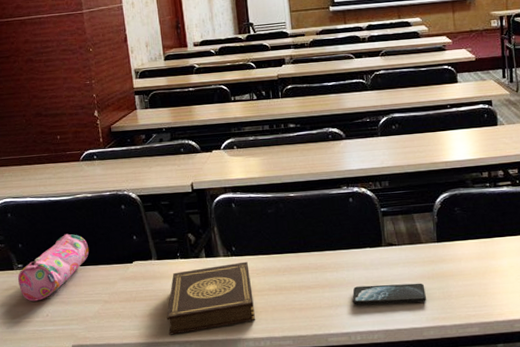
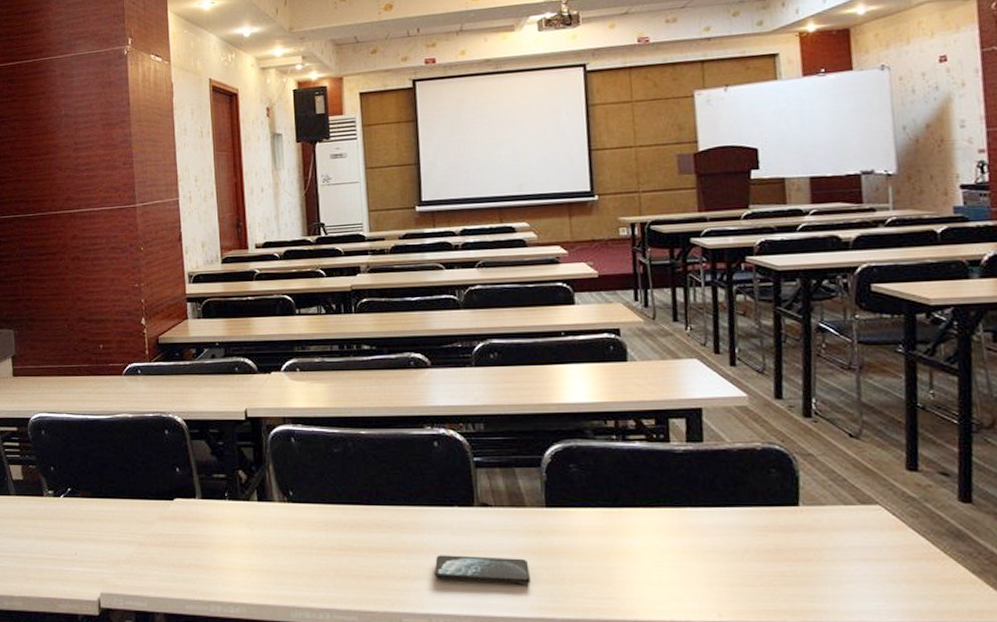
pencil case: present [17,233,89,302] -> none [46,459,127,536]
book: present [166,261,255,335] -> none [209,510,313,593]

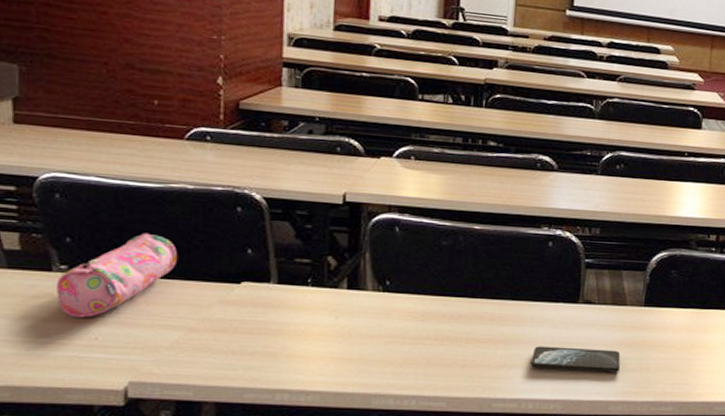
pencil case: none [46,459,127,536] -> present [55,233,178,318]

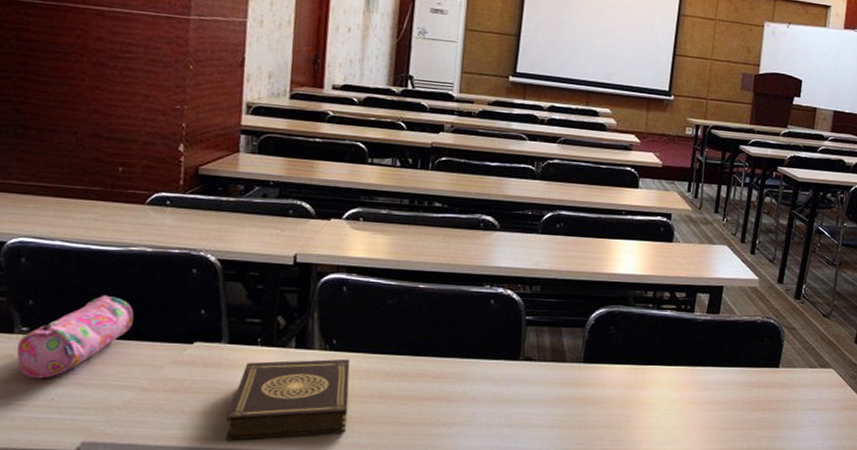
book: none [278,300,405,381] -> present [225,358,350,441]
smartphone: present [530,346,621,373] -> none [471,403,560,430]

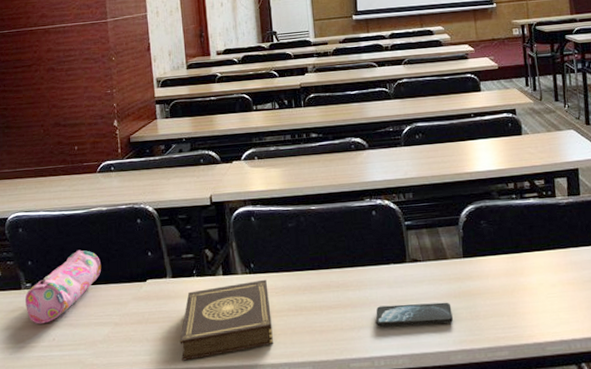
smartphone: none [471,403,560,430] -> present [375,302,453,328]

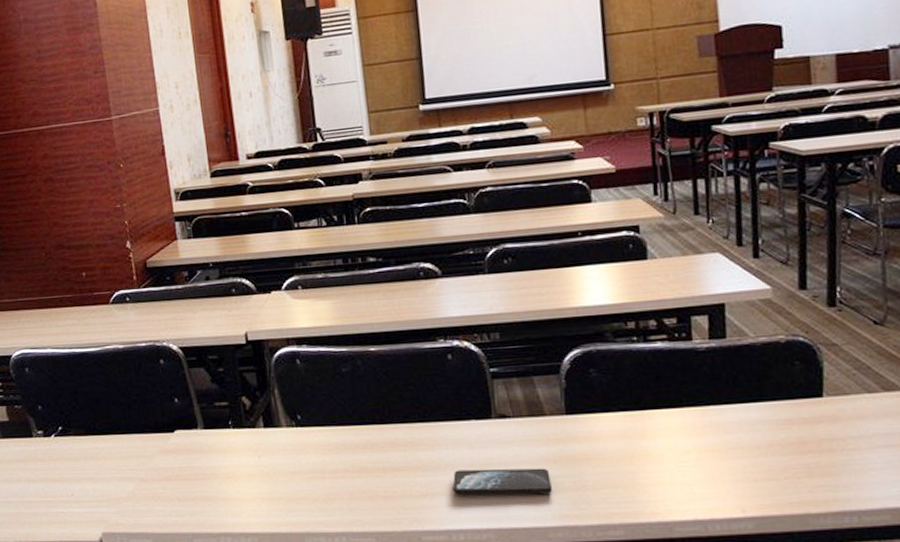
pencil case: present [24,250,102,324] -> none [37,394,122,477]
book: present [180,279,273,361] -> none [216,434,327,525]

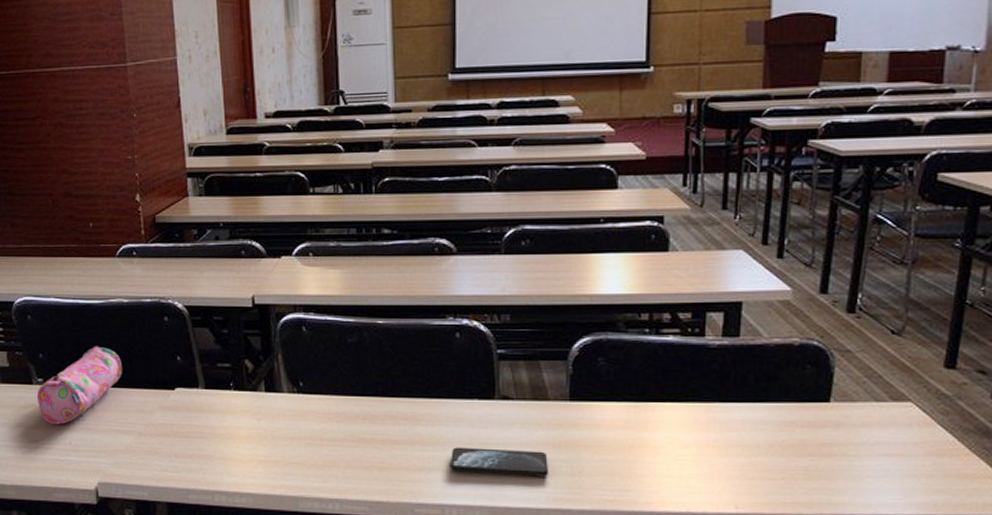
pencil case: none [37,394,122,477] -> present [36,346,123,425]

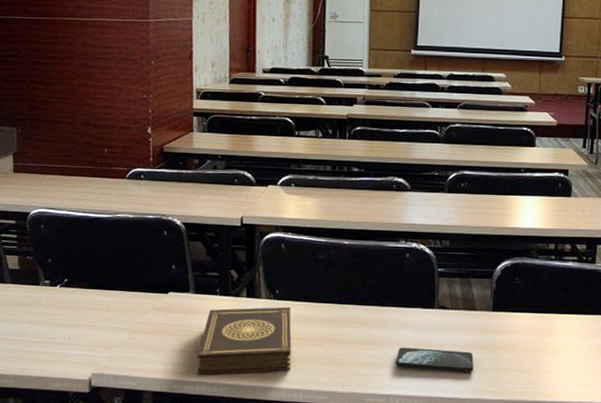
pencil case: present [36,346,123,425] -> none [42,254,124,322]
book: none [213,401,323,483] -> present [196,306,292,375]

